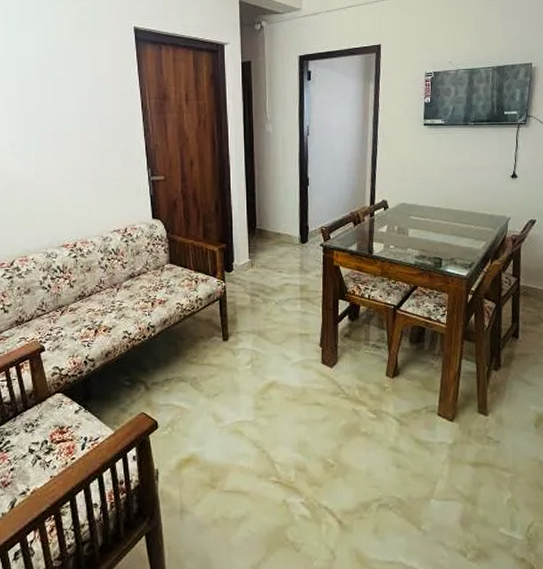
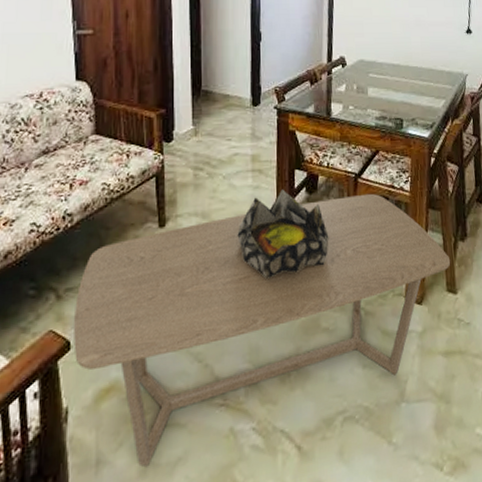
coffee table: none [160,323,483,518] -> present [73,193,451,467]
decorative bowl: none [288,316,369,388] -> present [237,189,329,279]

